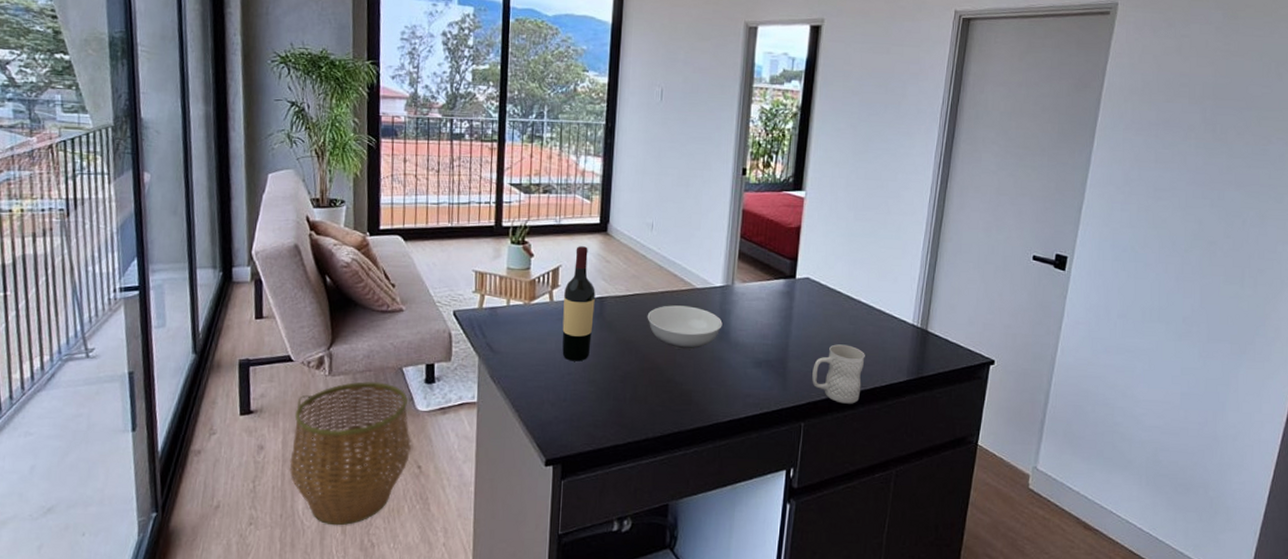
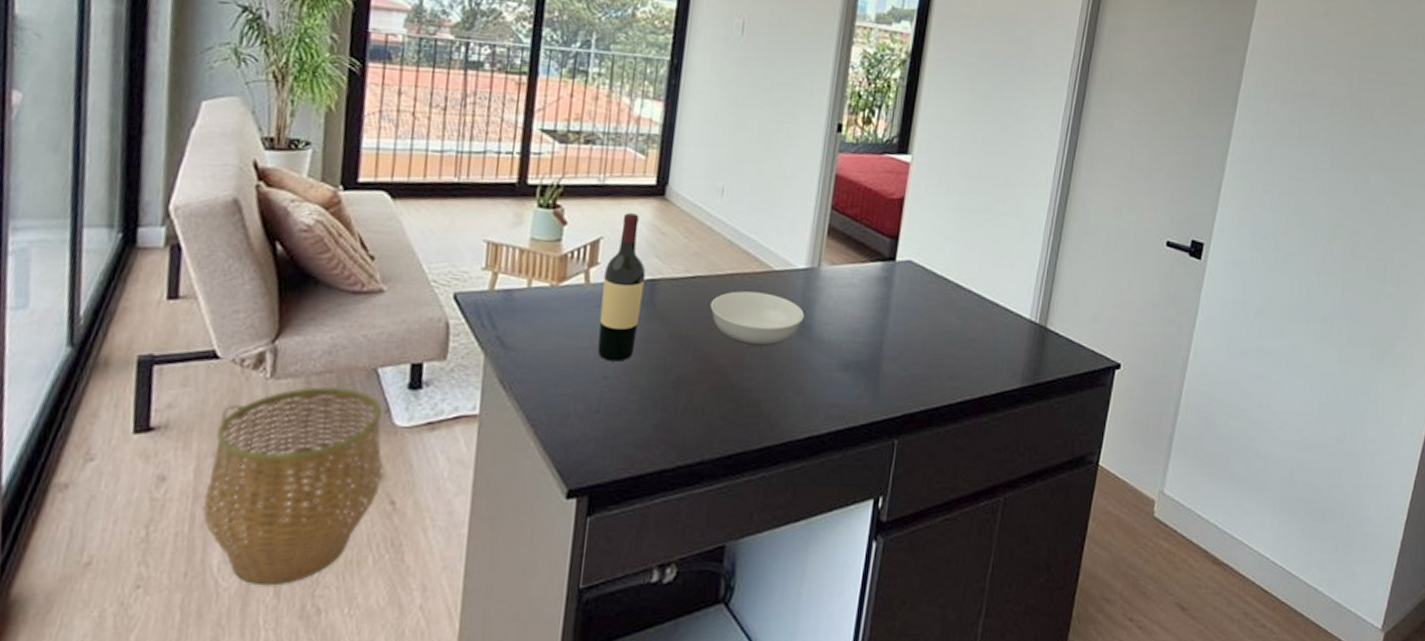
mug: present [812,344,865,404] -> none [910,343,974,416]

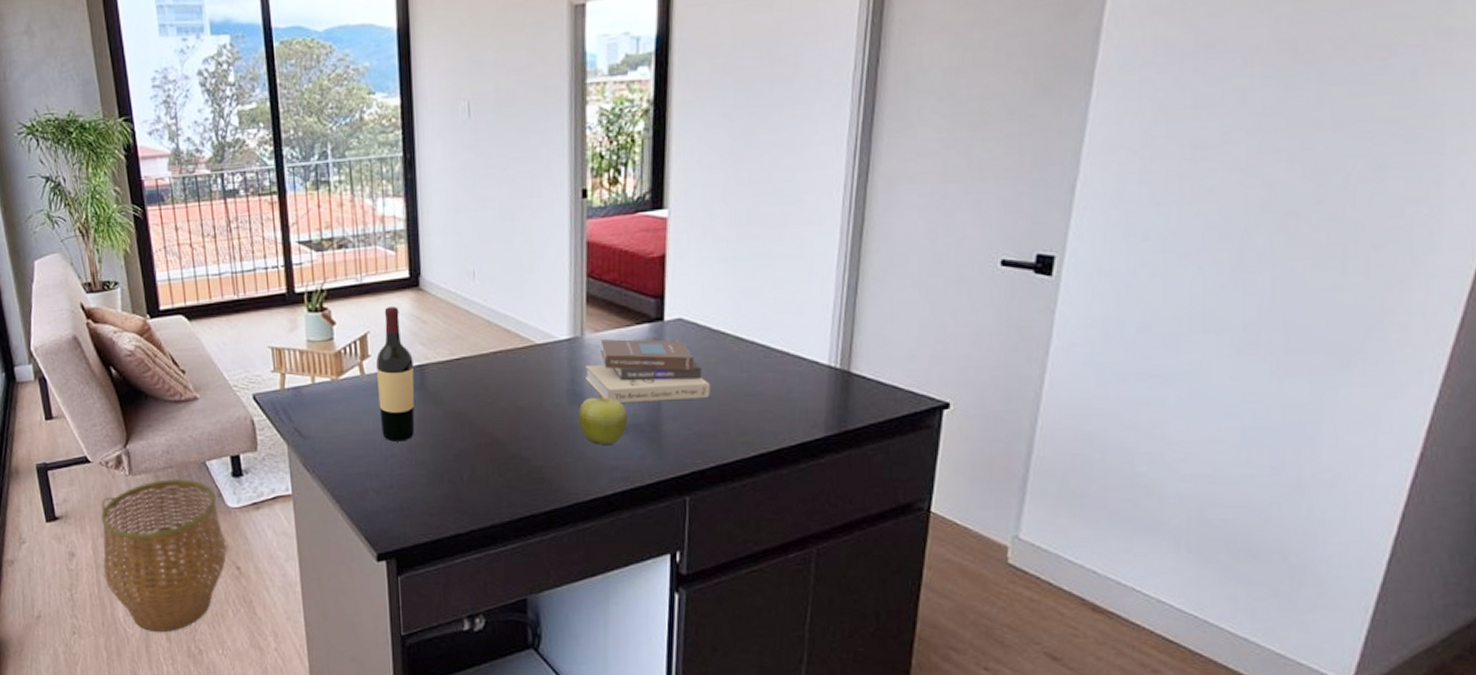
bowl: present [710,291,805,349] -> none [478,366,574,420]
fruit: none [803,329,852,381] -> present [578,395,628,445]
books: none [815,273,929,342] -> present [584,339,711,404]

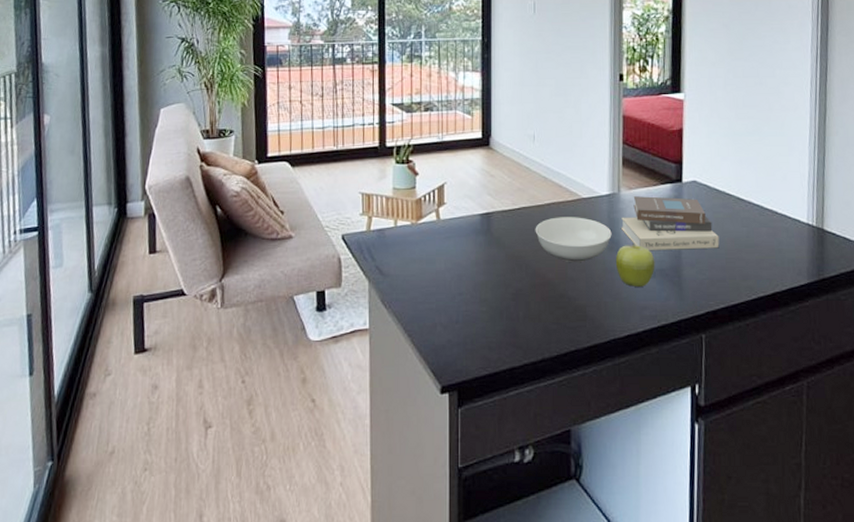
basket: present [100,479,227,631] -> none [183,313,304,467]
wine bottle: present [376,306,415,442] -> none [451,162,482,281]
bowl: none [478,366,574,420] -> present [535,217,612,263]

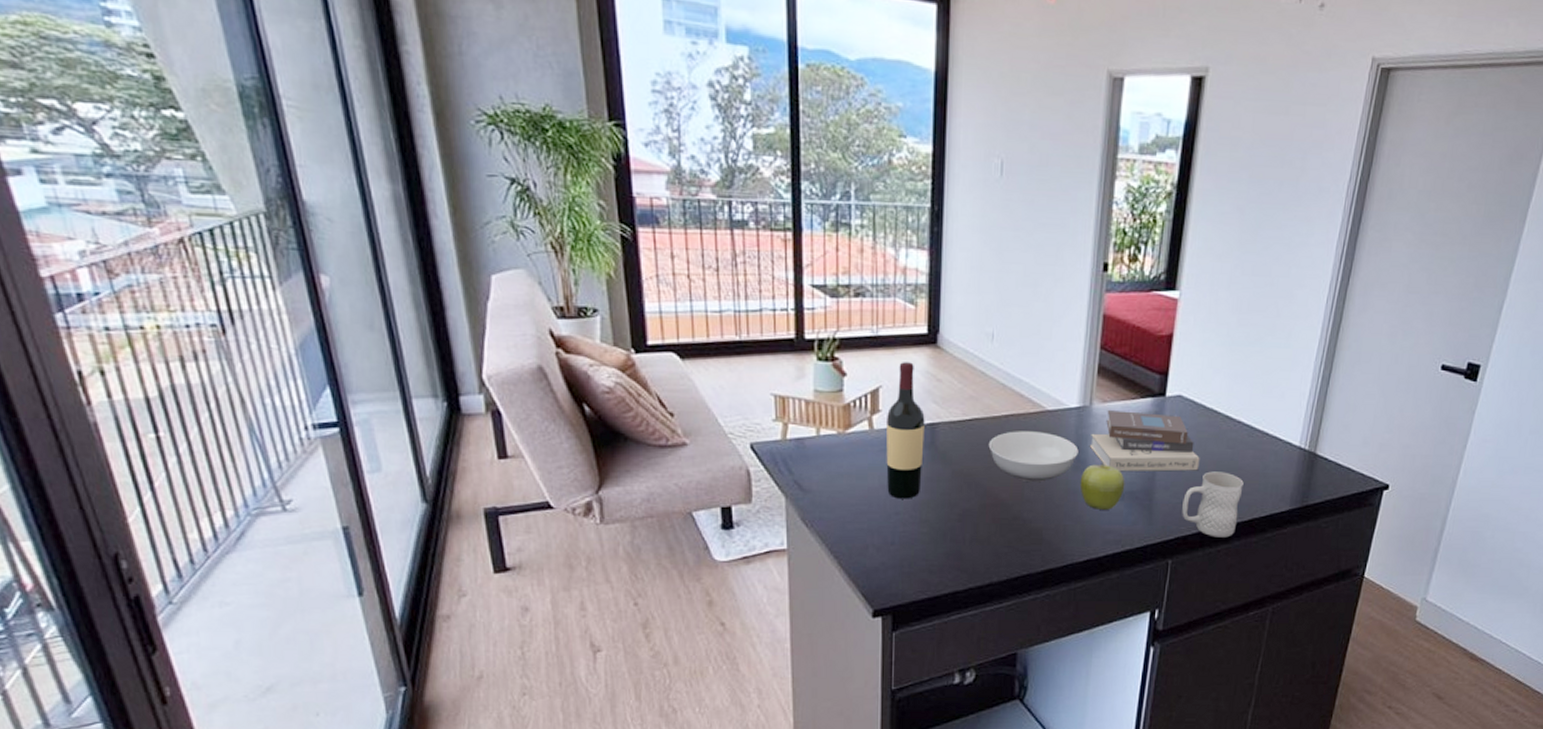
wine bottle: none [451,162,482,281] -> present [886,362,925,499]
mug: none [708,248,762,311] -> present [1182,471,1244,538]

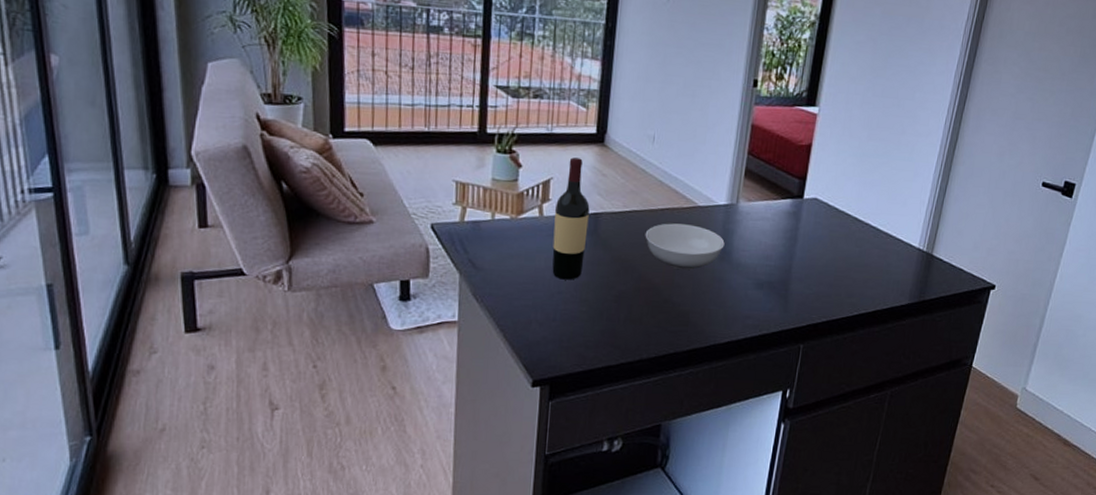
fruit: present [1079,463,1125,510] -> none [724,255,765,297]
books: present [1089,410,1200,472] -> none [734,208,832,266]
mug: present [1182,471,1244,538] -> none [814,267,869,327]

